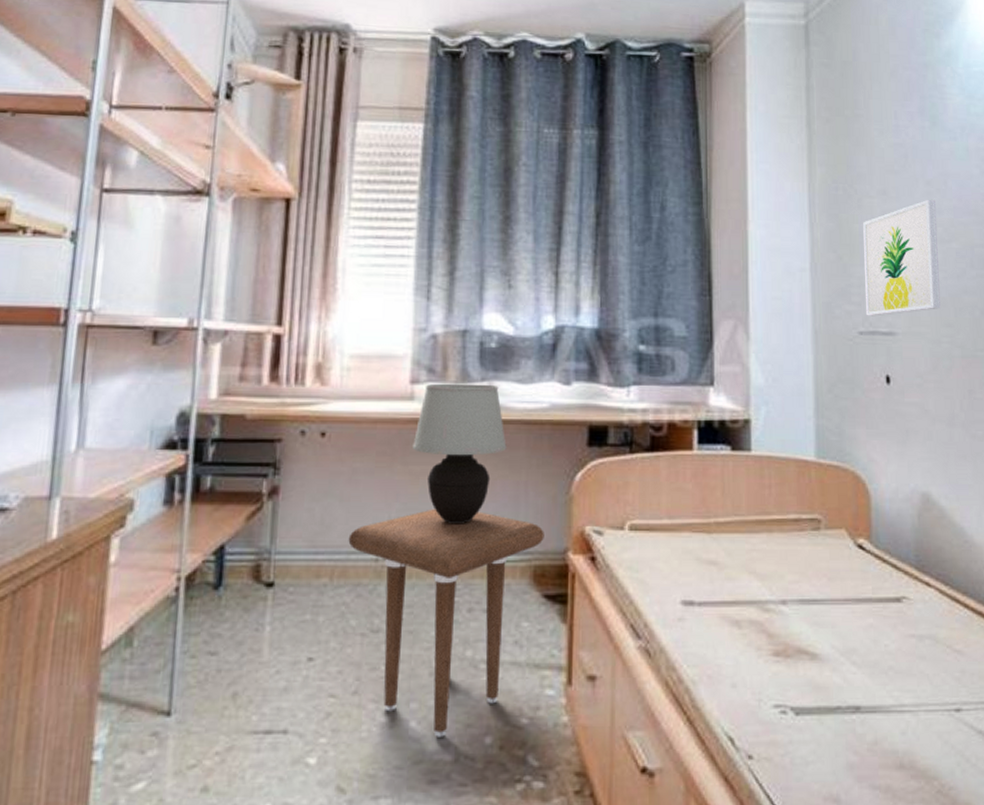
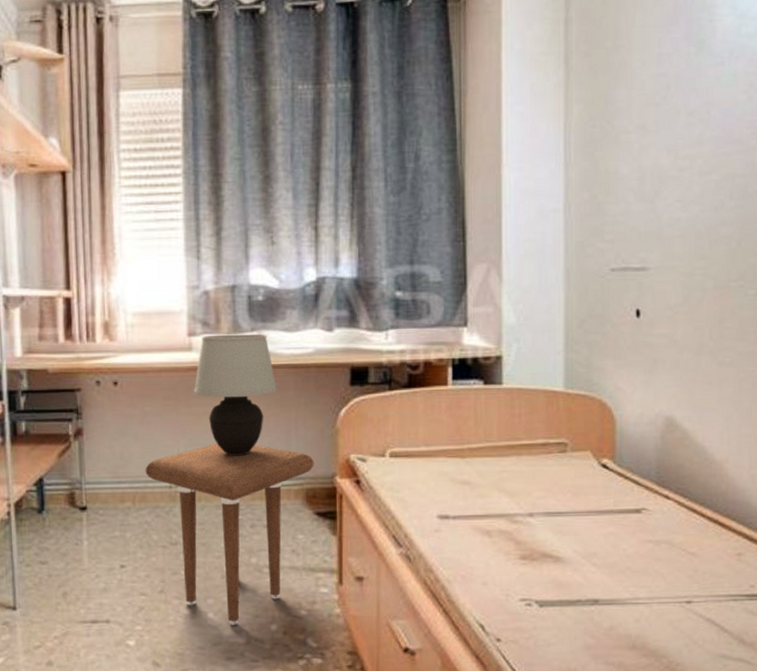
wall art: present [863,199,941,316] -> none [618,130,698,253]

